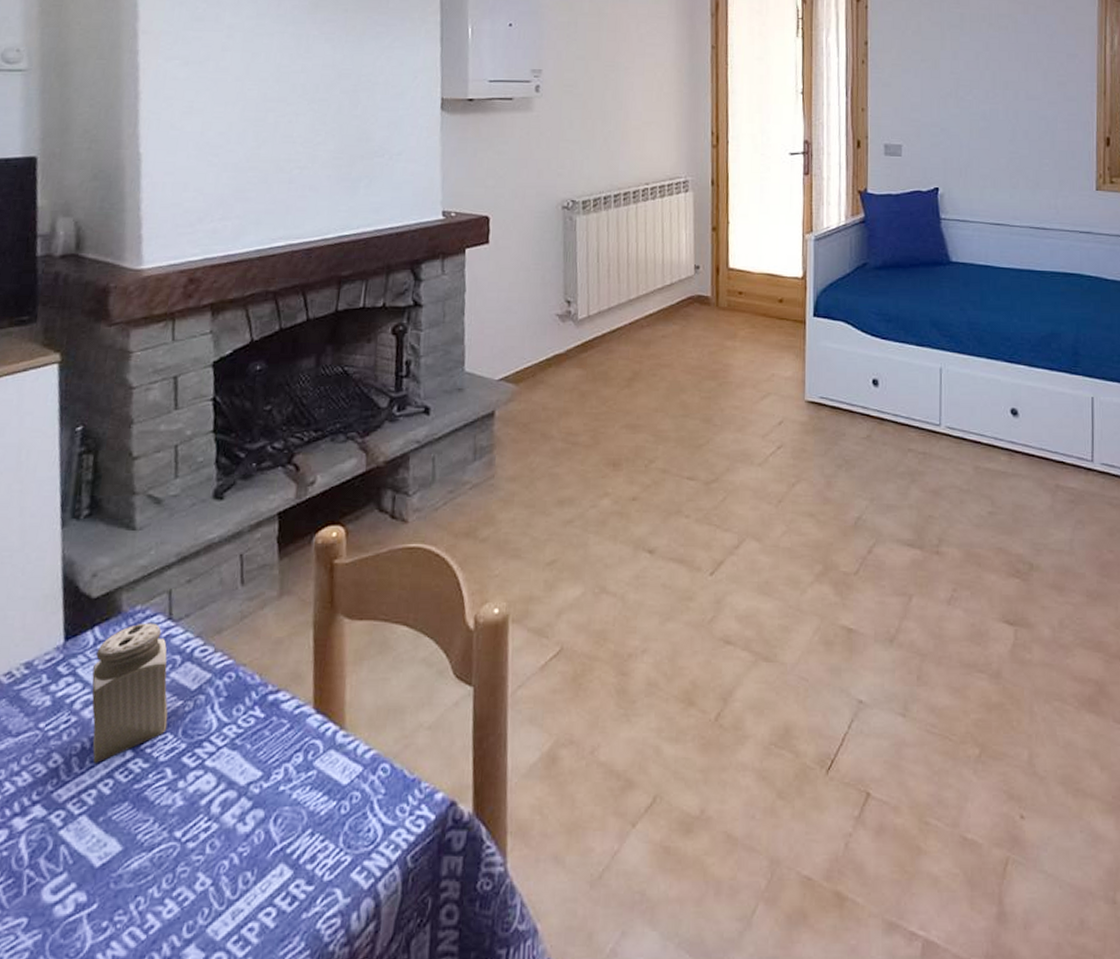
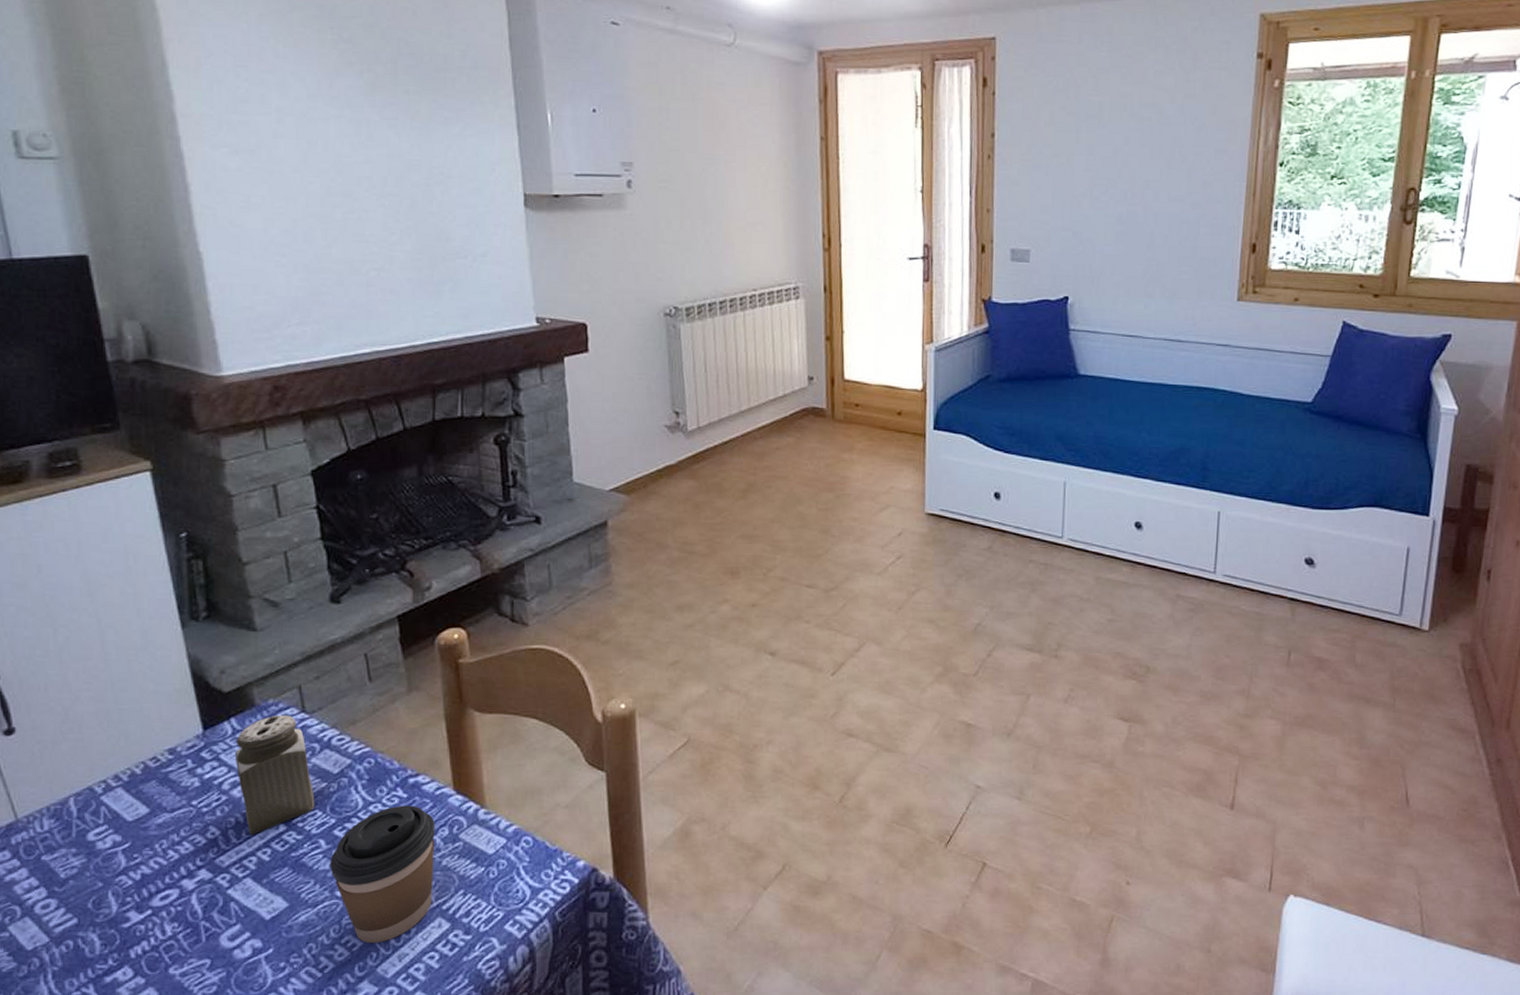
coffee cup: none [172,727,290,897] -> present [330,805,435,944]

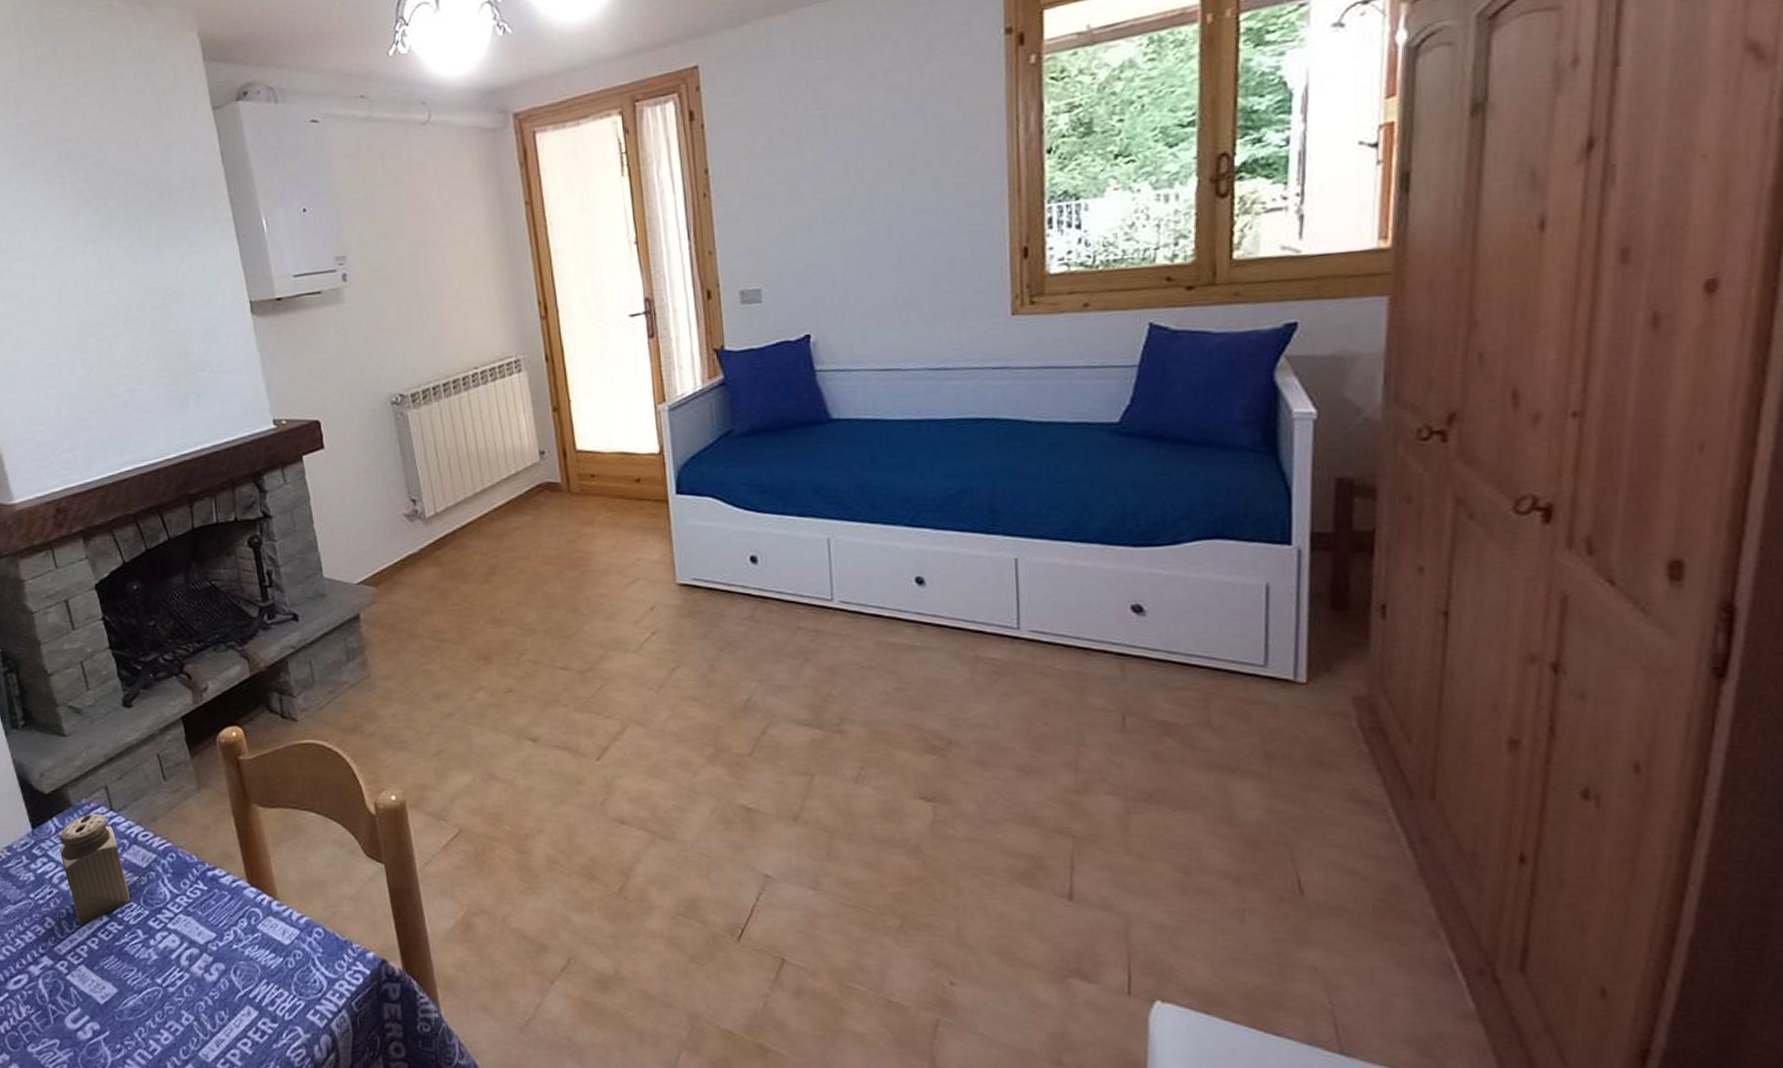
coffee cup: present [330,805,435,944] -> none [148,897,240,1029]

